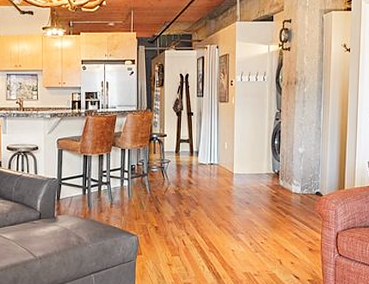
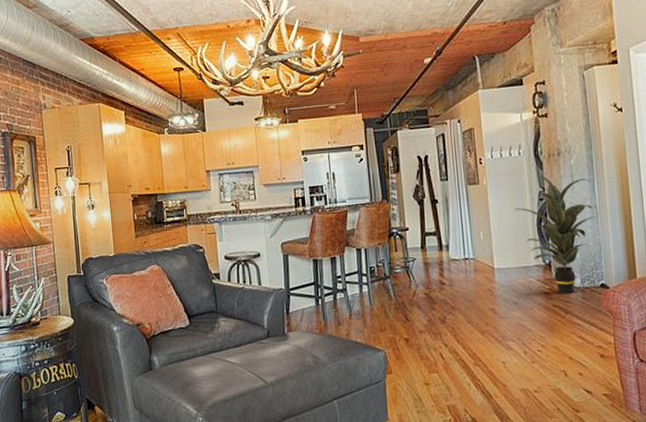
indoor plant: none [254,100,319,198] -> present [514,176,596,294]

